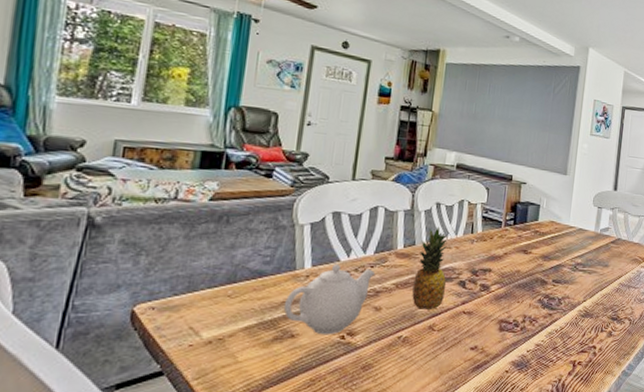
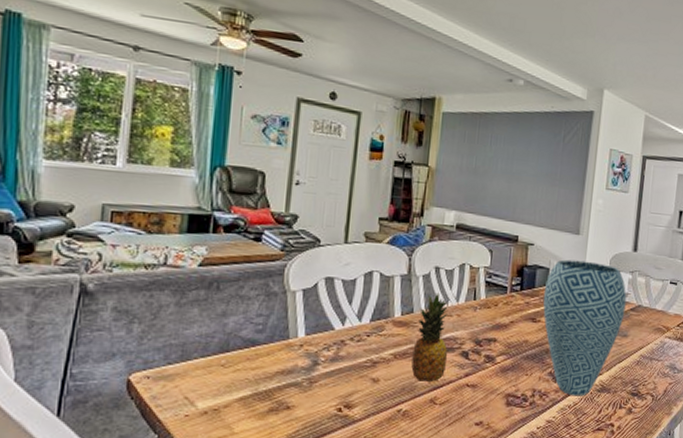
teapot: present [283,263,376,335] -> none [278,332,372,408]
vase: none [534,197,608,322] -> present [543,259,627,397]

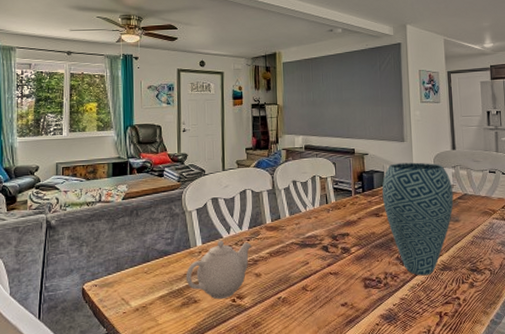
teapot: none [278,332,372,408] -> present [185,240,252,300]
fruit: present [411,292,448,382] -> none [284,201,312,273]

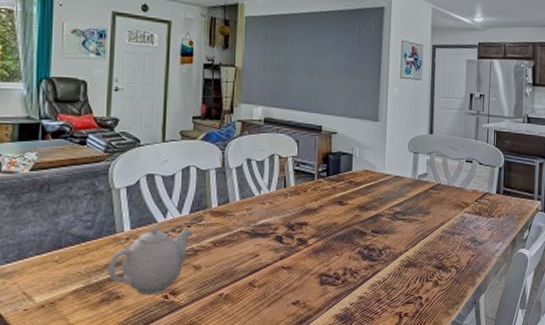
vase: present [382,162,454,276] -> none [348,145,426,273]

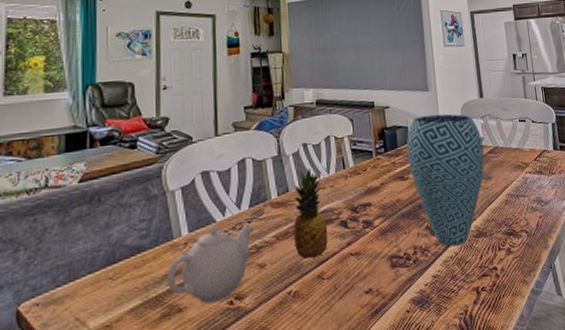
fruit: none [230,183,263,266] -> present [293,168,328,259]
vase: none [348,145,426,273] -> present [406,114,485,247]

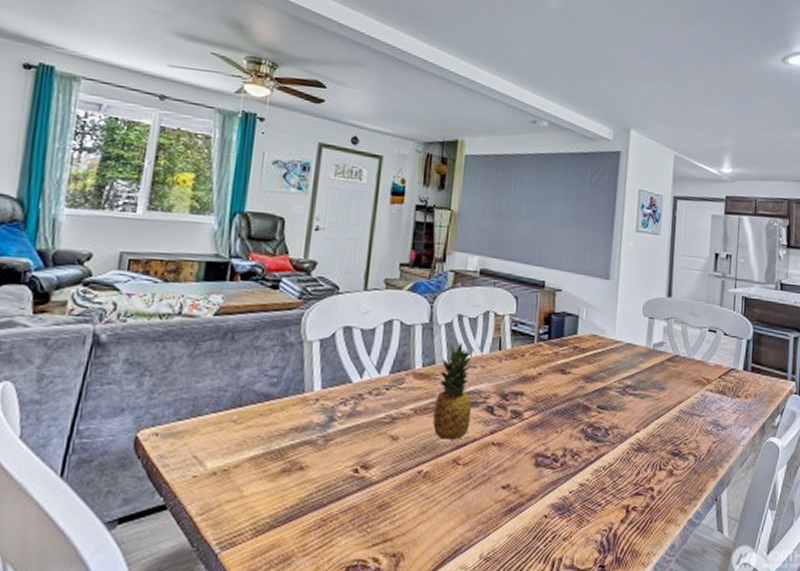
teapot: present [166,224,254,304] -> none [291,385,392,468]
vase: present [406,114,485,247] -> none [572,306,662,457]

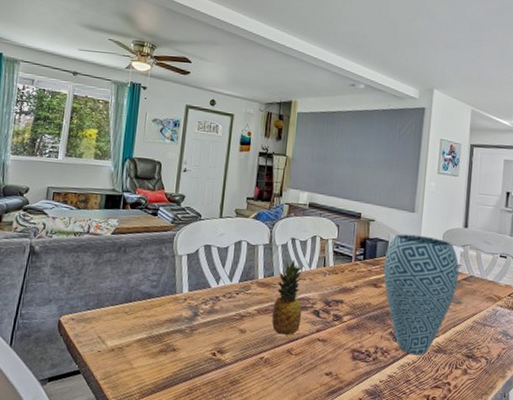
vase: none [572,306,662,457] -> present [383,234,459,356]

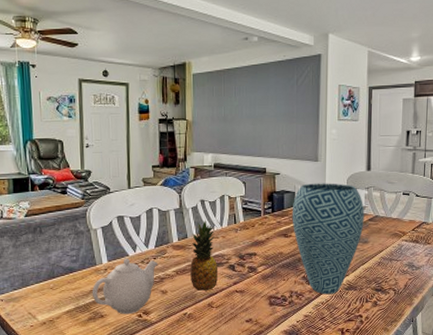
teapot: none [167,289,240,352] -> present [92,258,158,315]

